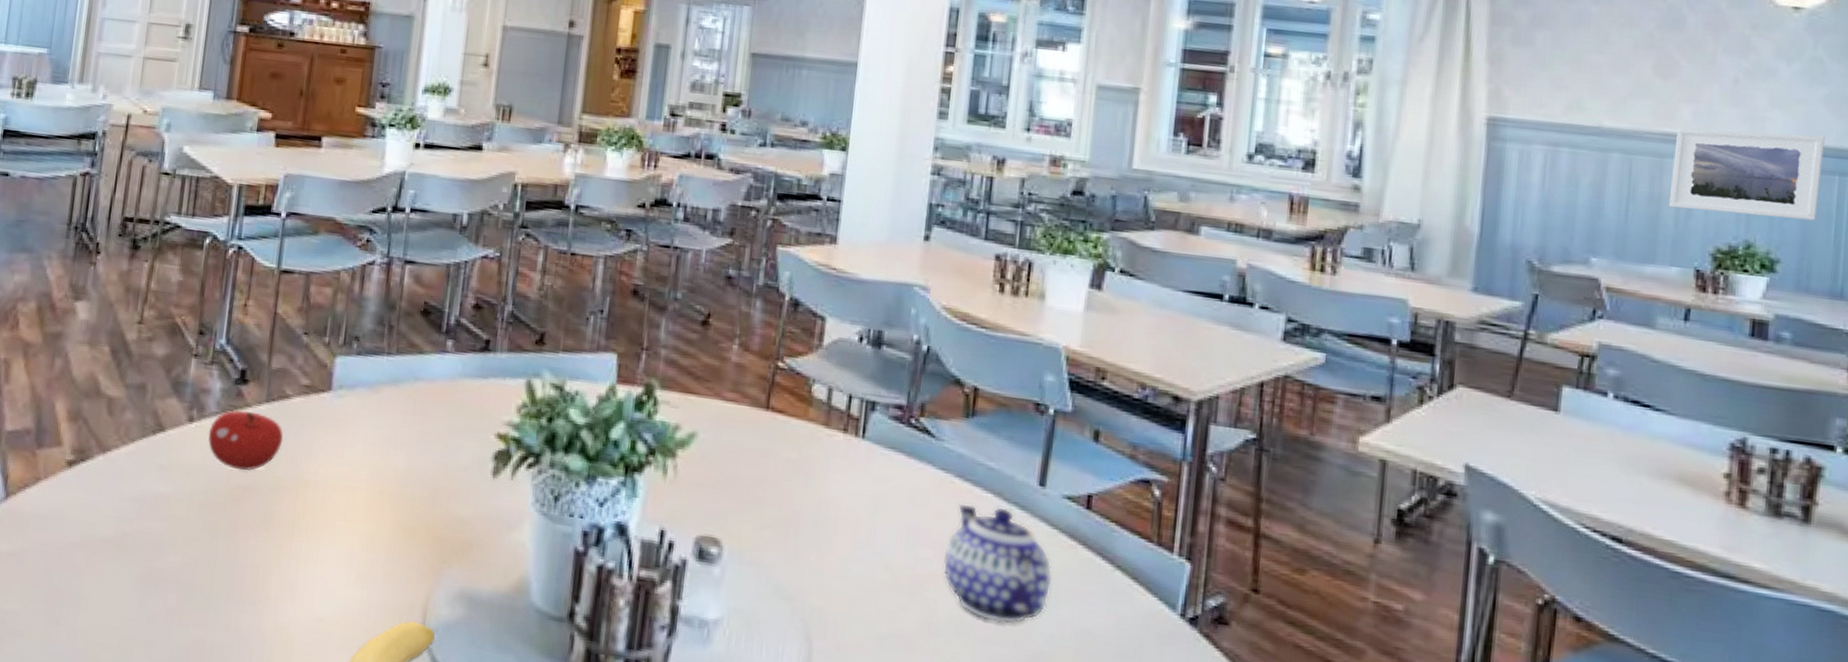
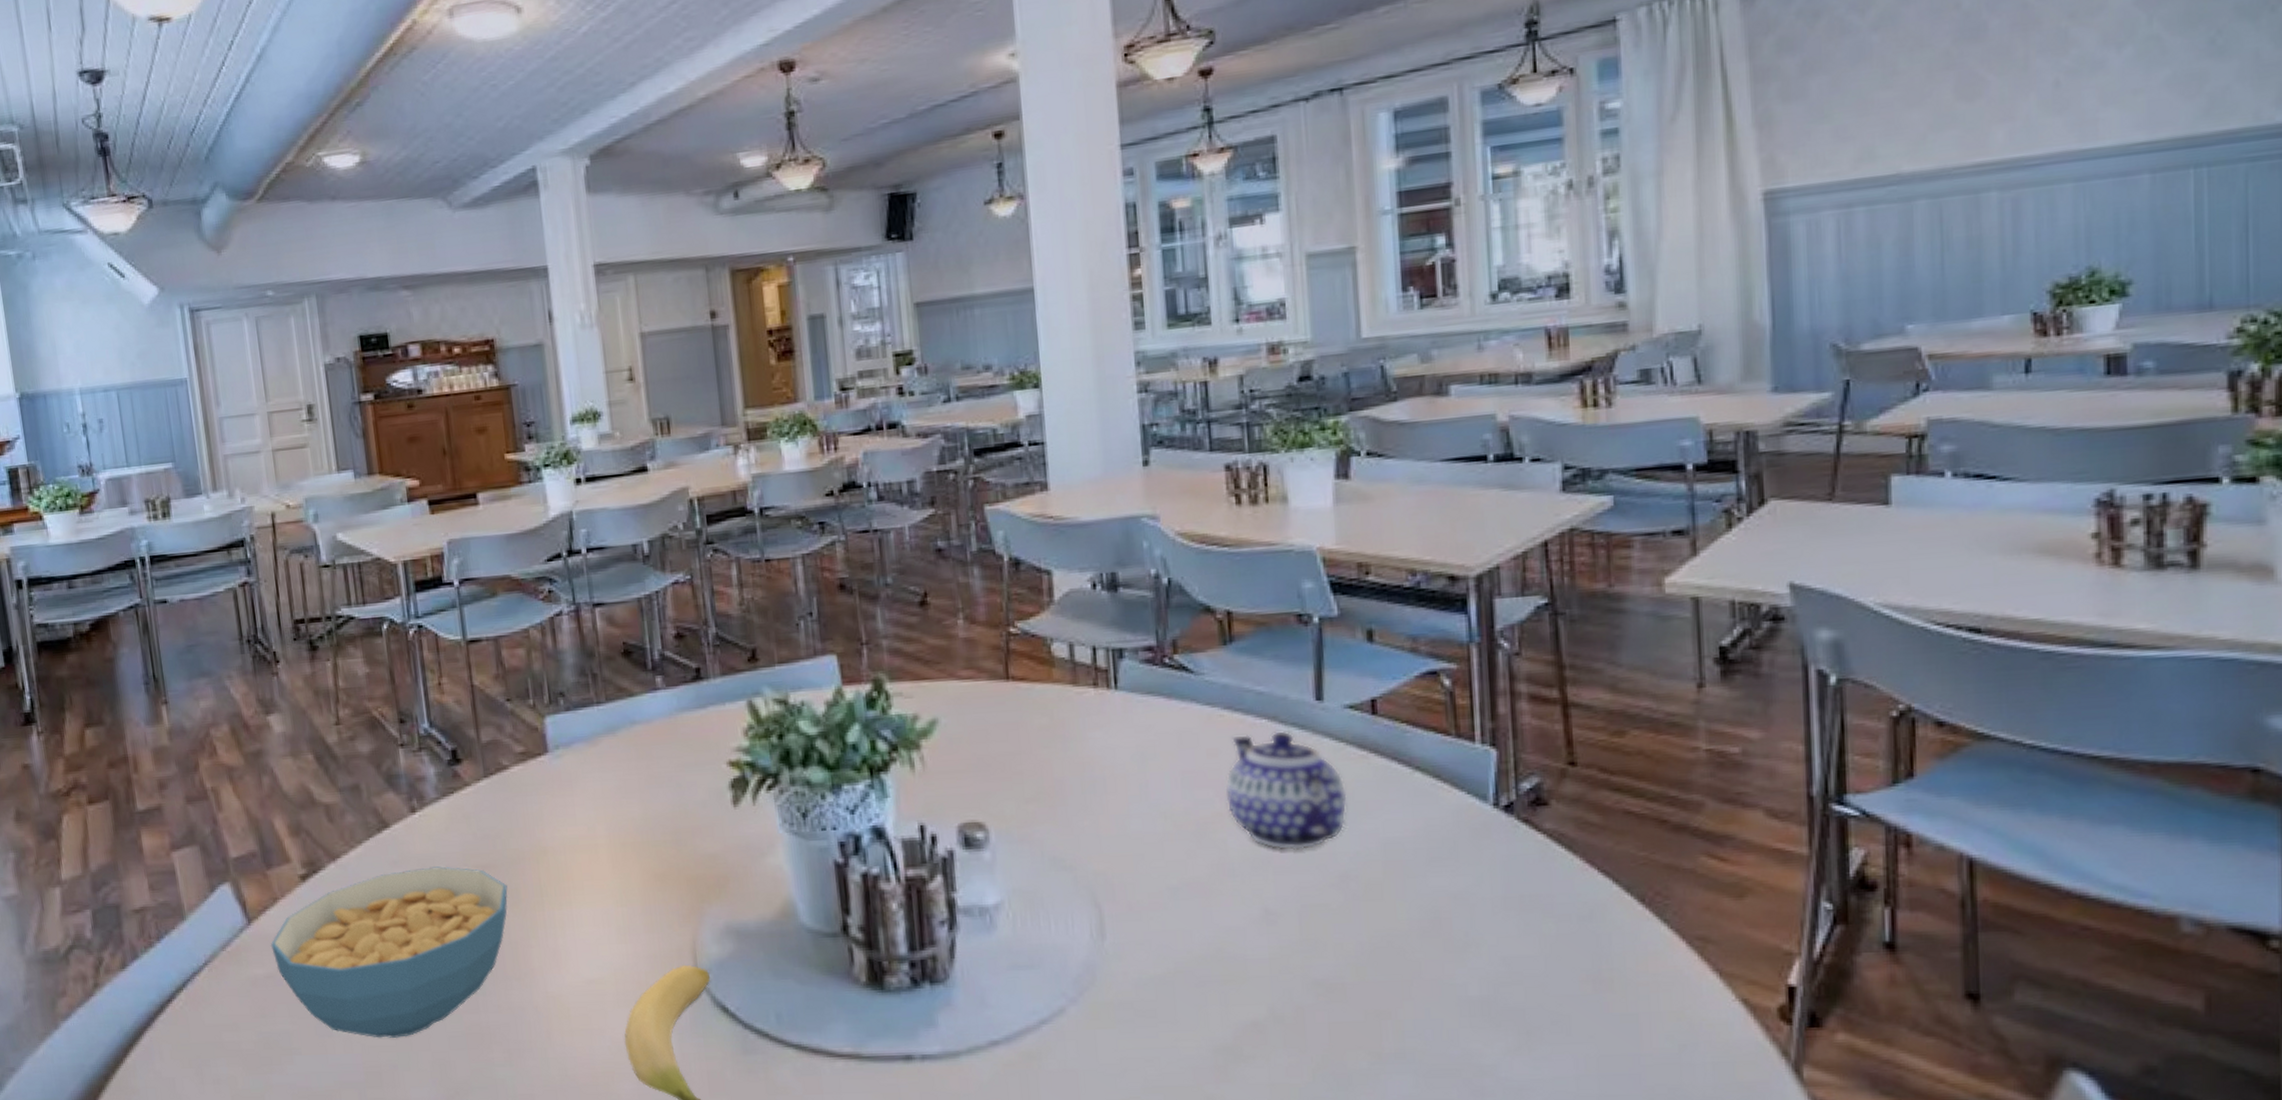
cereal bowl: none [21,474,263,640] -> present [270,866,508,1039]
fruit: present [208,410,283,471] -> none [433,790,511,851]
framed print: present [1668,128,1825,221] -> none [1991,125,2173,249]

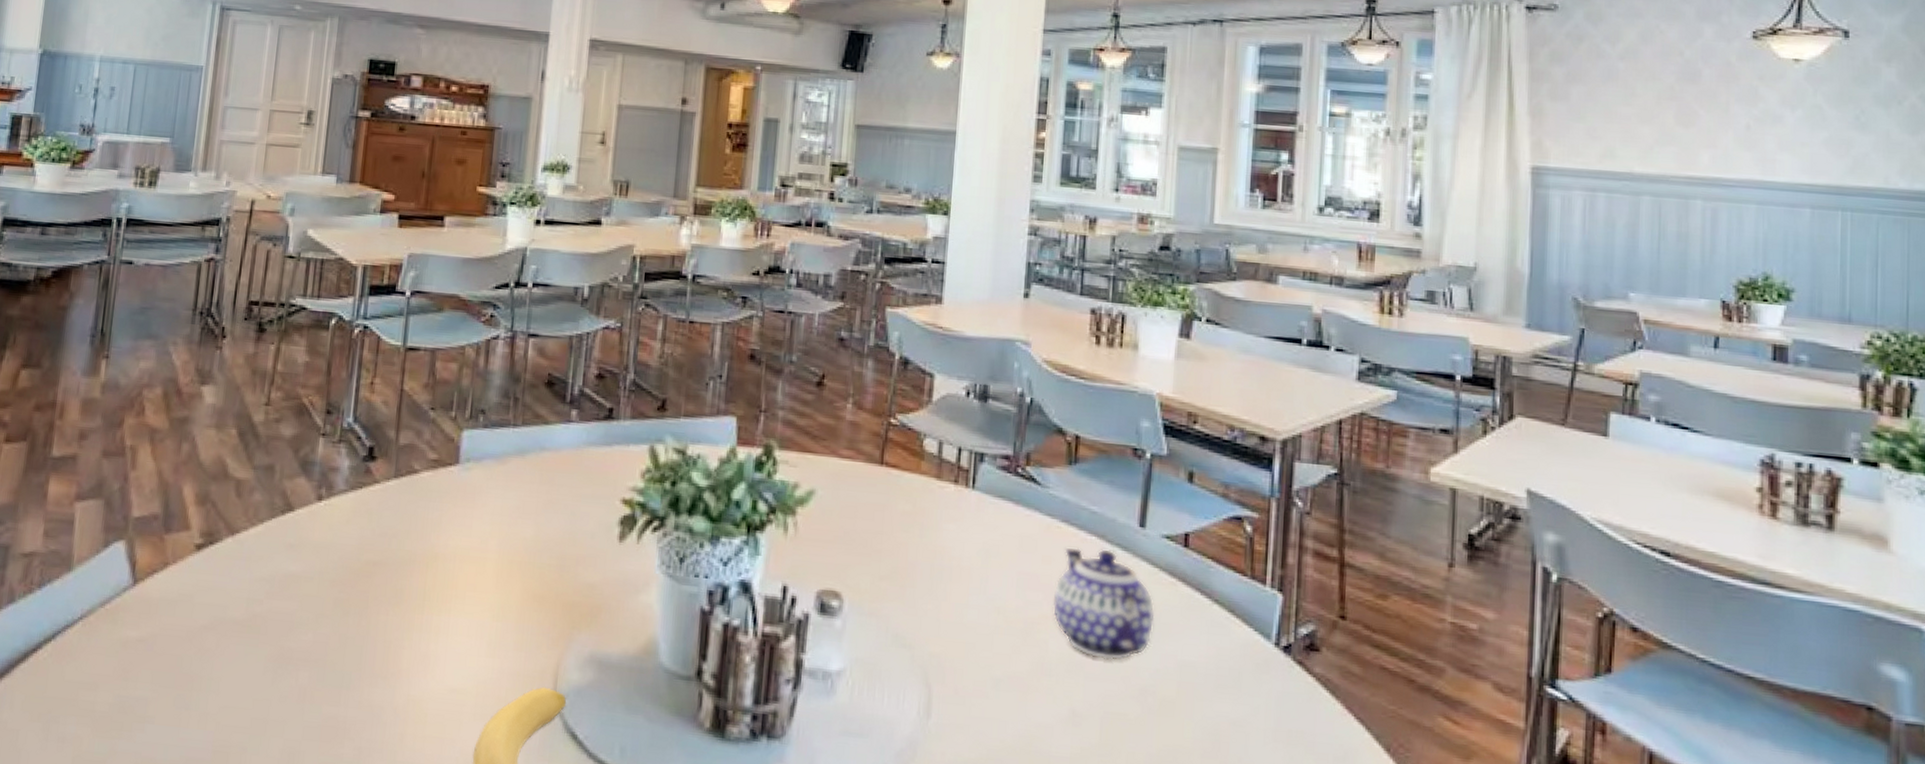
cereal bowl: present [270,866,508,1039] -> none [150,554,393,721]

